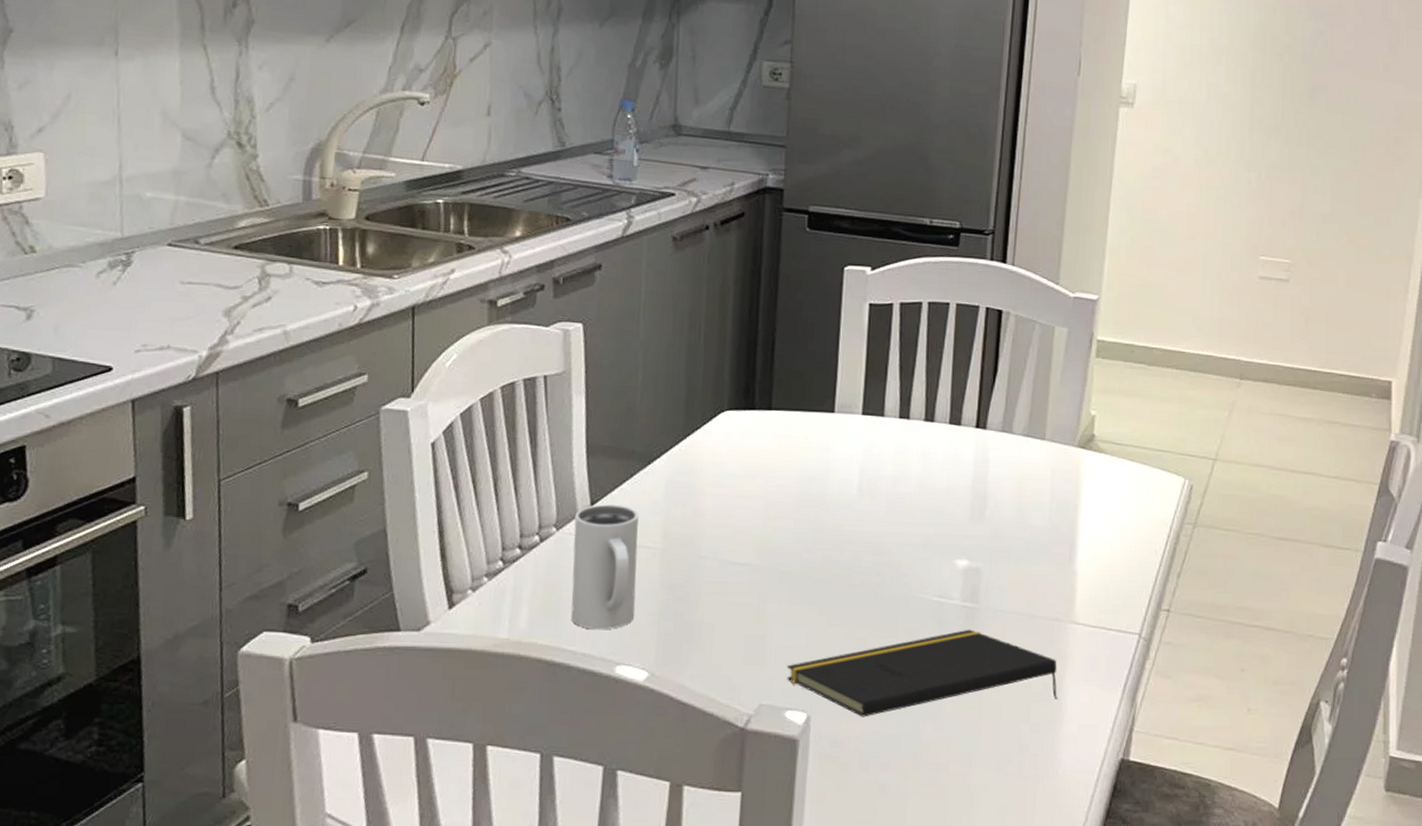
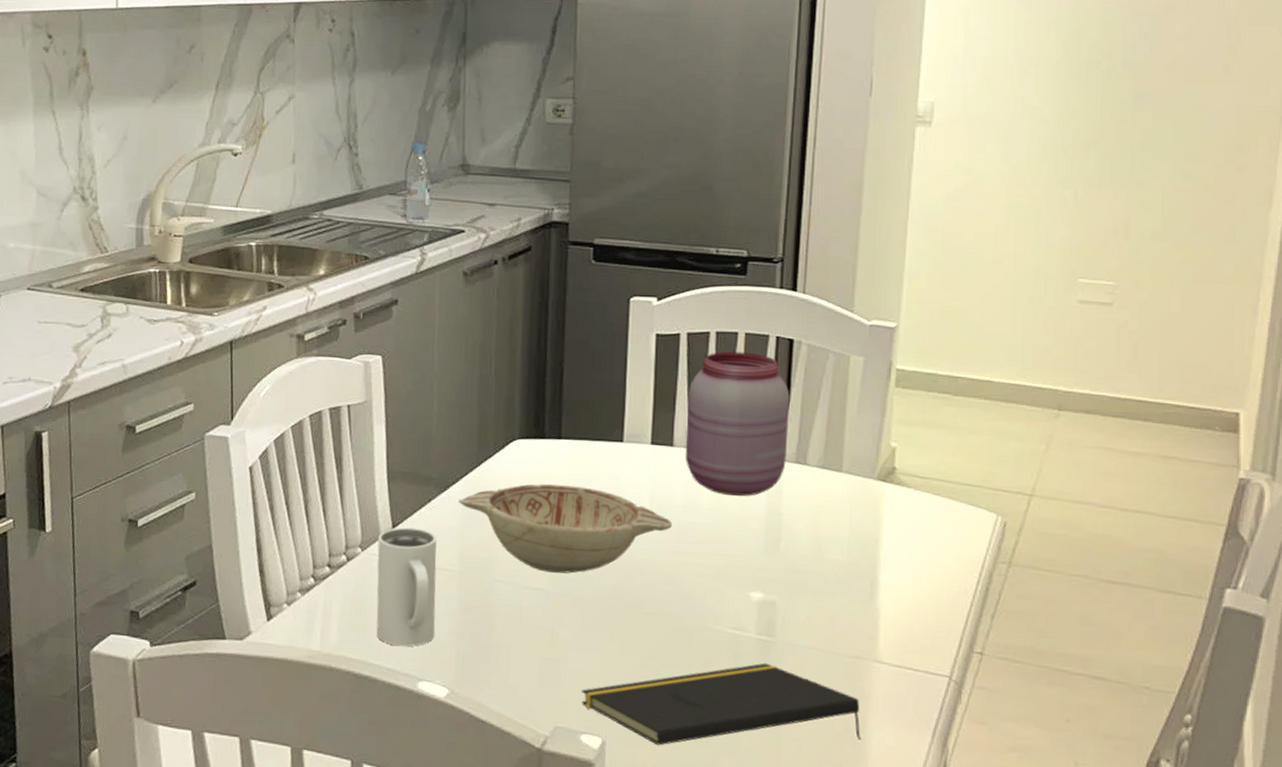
decorative bowl: none [663,456,882,548] -> present [458,484,673,574]
jar: none [895,321,998,466] -> present [685,351,790,497]

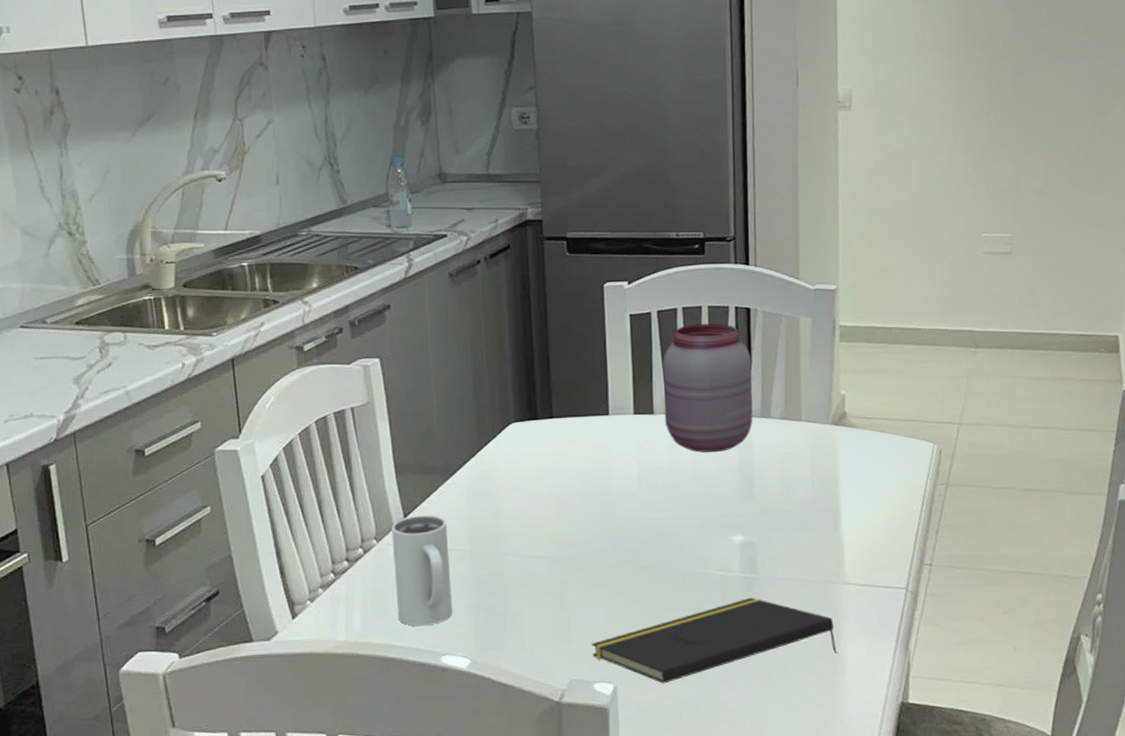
decorative bowl: present [458,484,673,574] -> none [464,459,660,541]

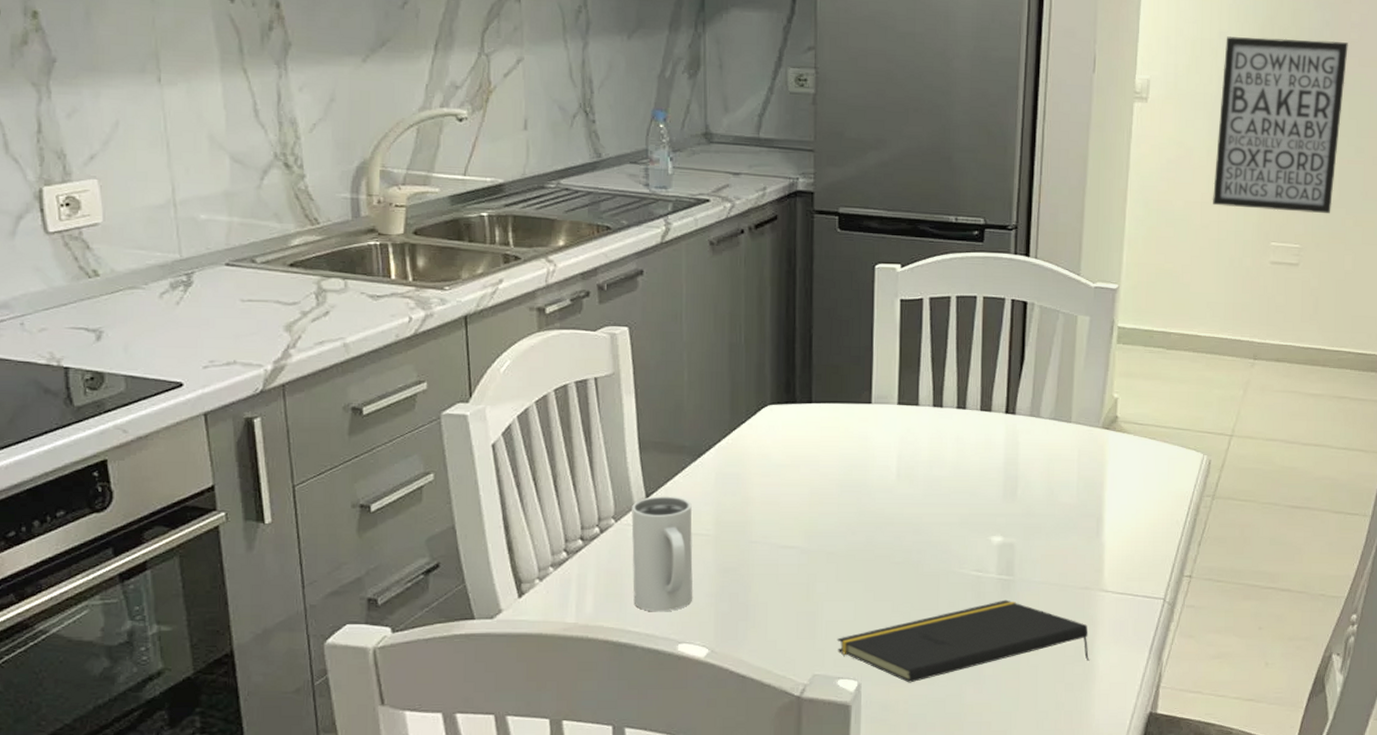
jar: present [663,323,753,453] -> none [929,314,1024,450]
wall art: none [921,37,1042,203] -> present [1212,36,1348,213]

